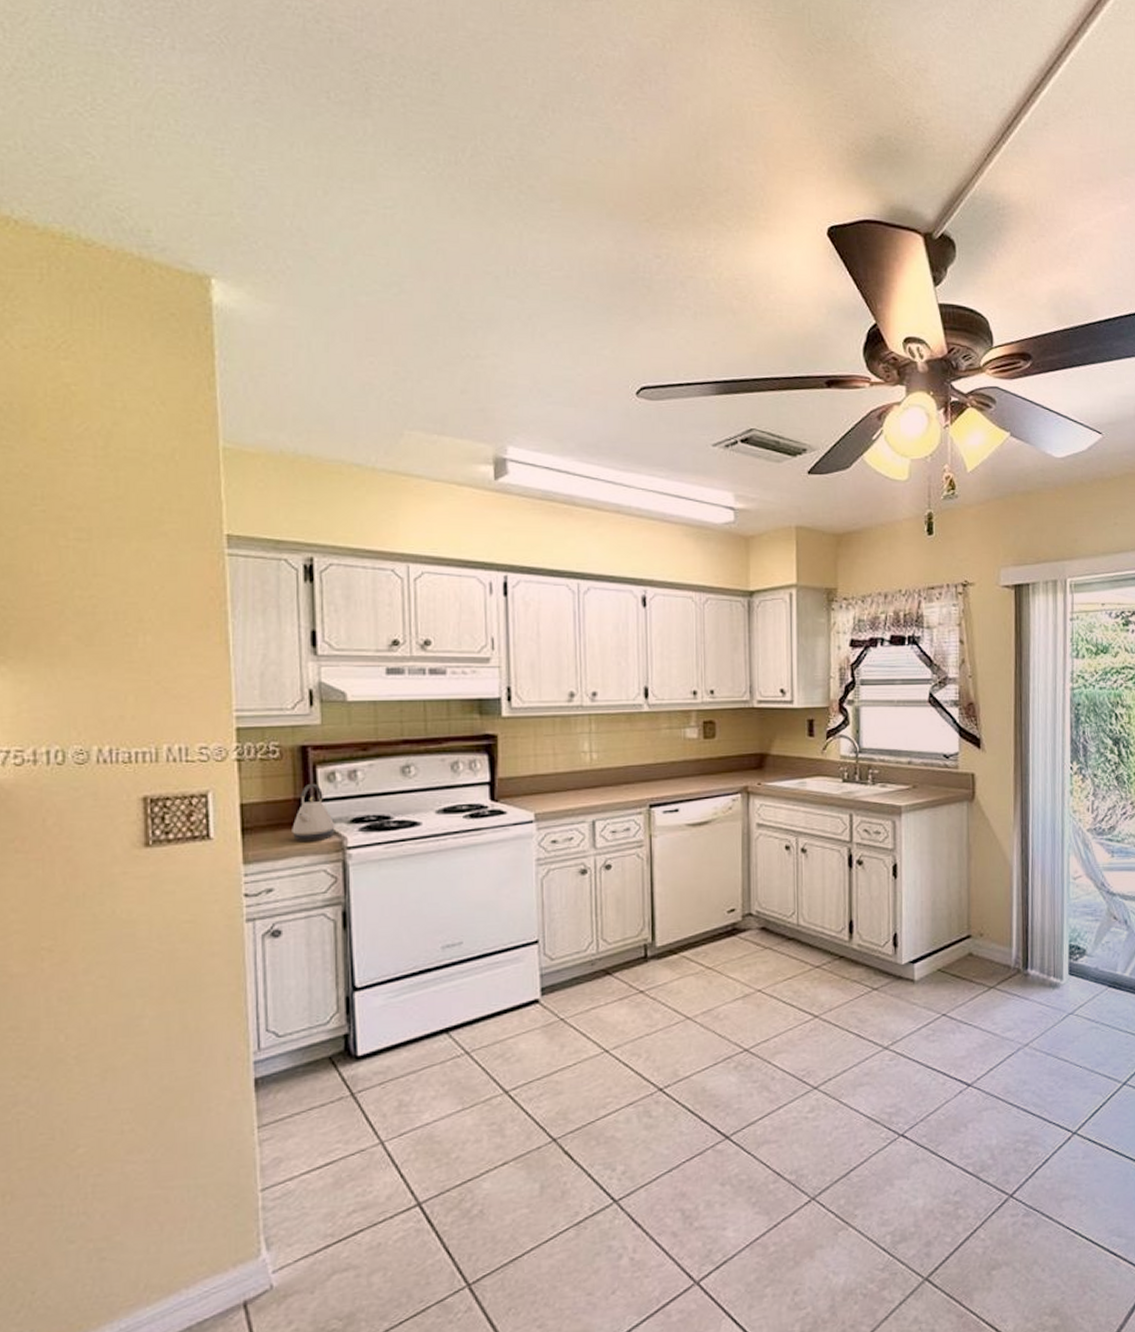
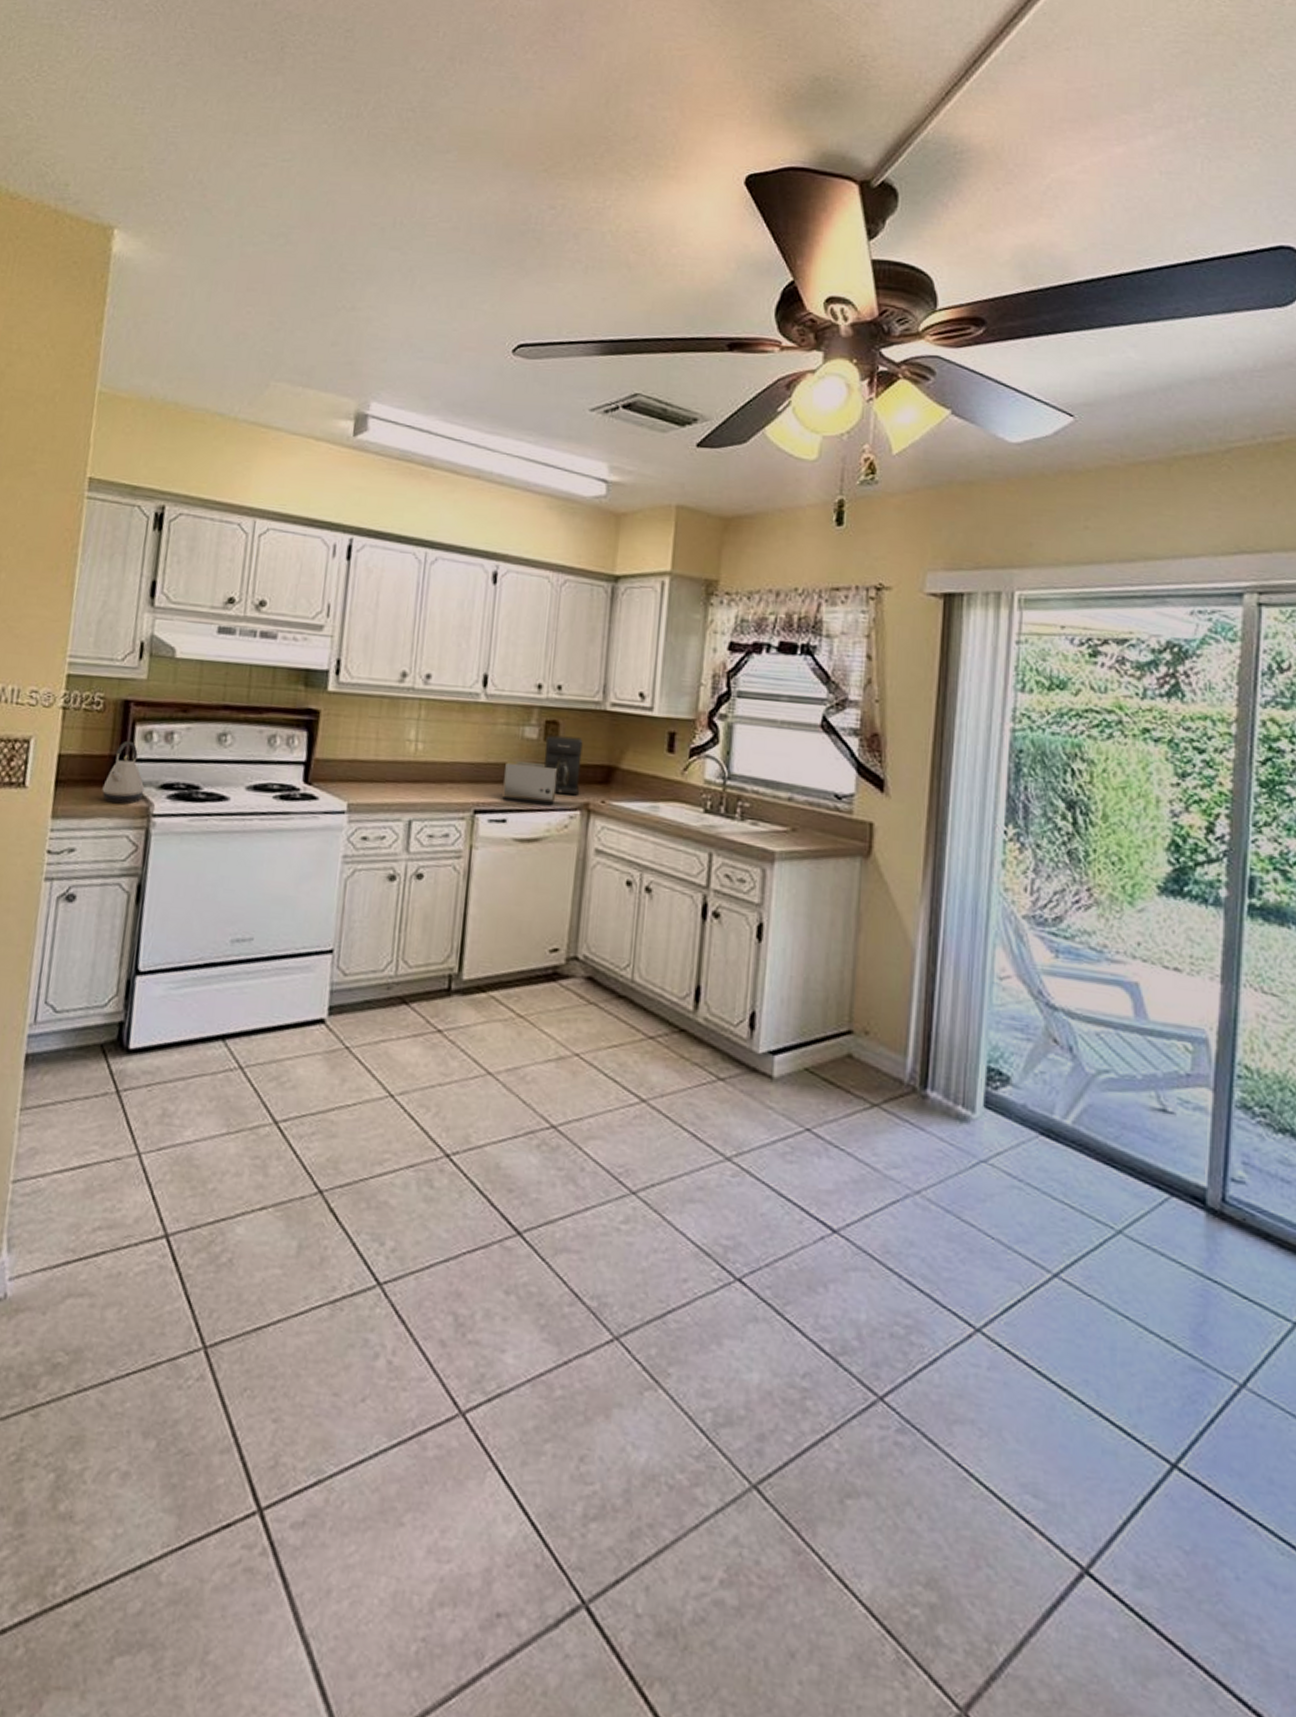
toaster: none [671,758,721,794] -> present [501,761,561,806]
coffee maker: none [705,733,739,782] -> present [543,734,583,796]

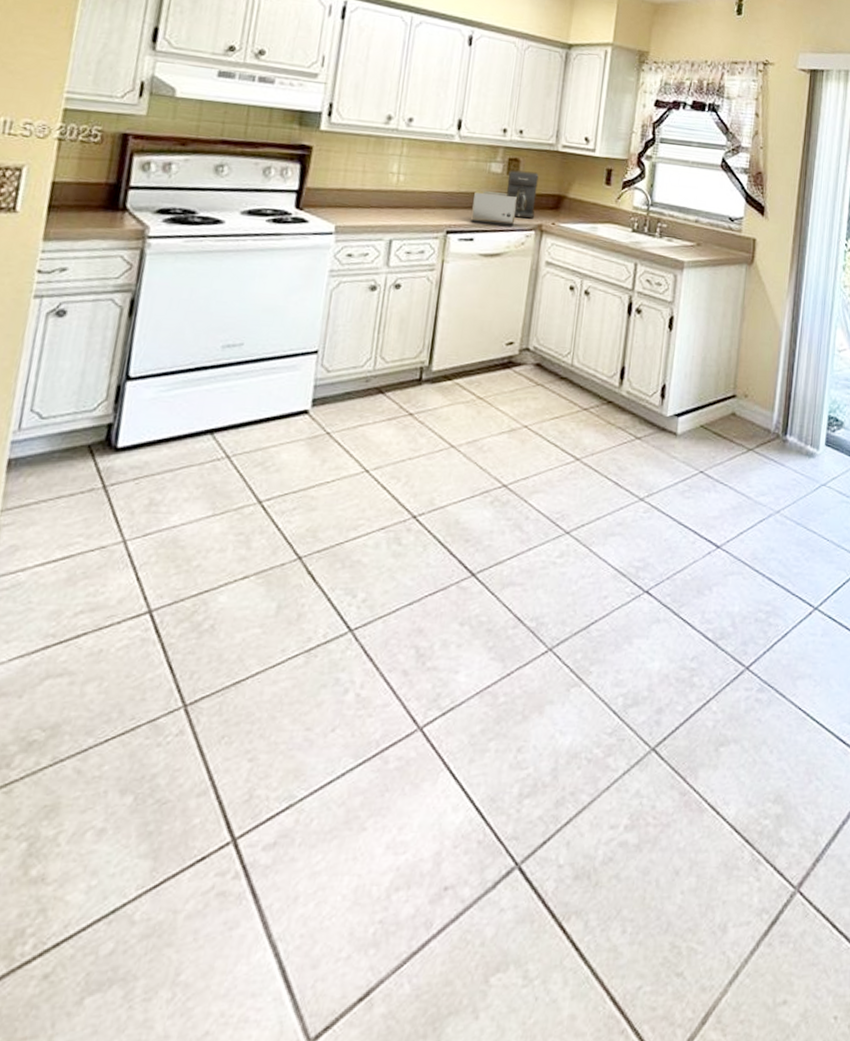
kettle: present [102,740,145,804] -> none [97,170,141,227]

